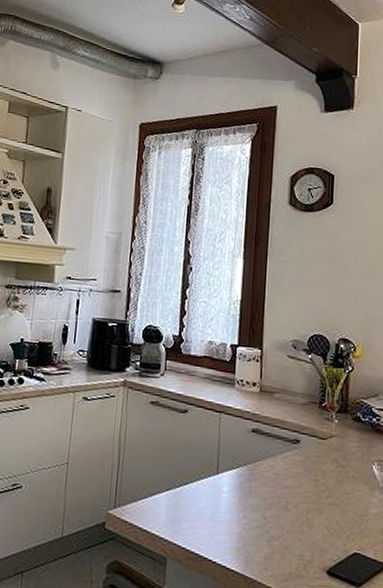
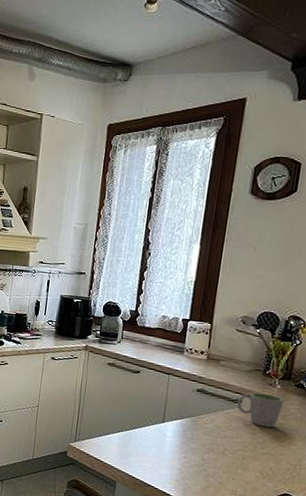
mug: none [295,429,343,472] -> present [236,392,284,428]

